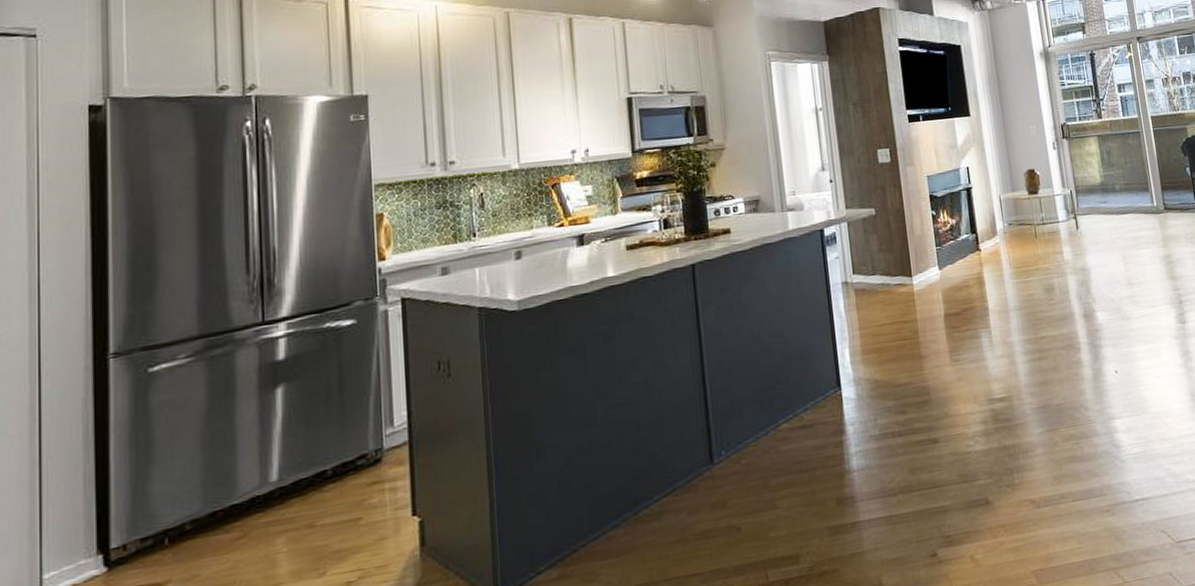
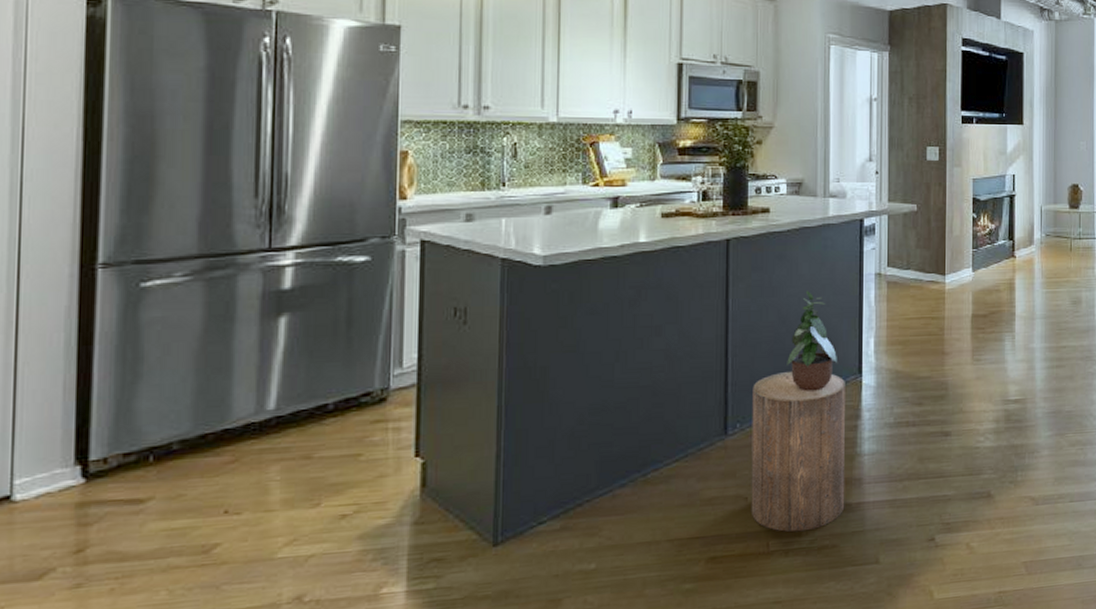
stool: none [733,390,840,561] -> present [751,371,845,532]
potted plant: none [764,307,816,411] -> present [787,291,838,392]

